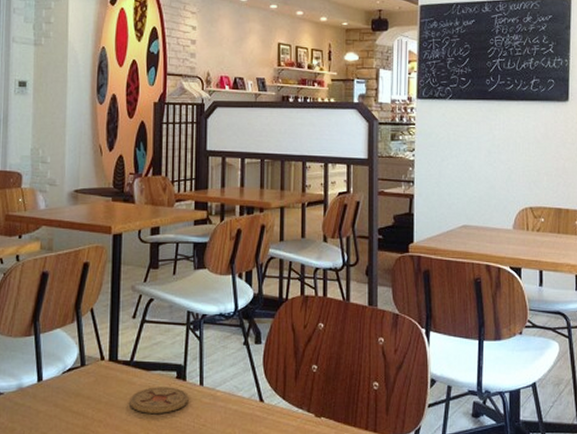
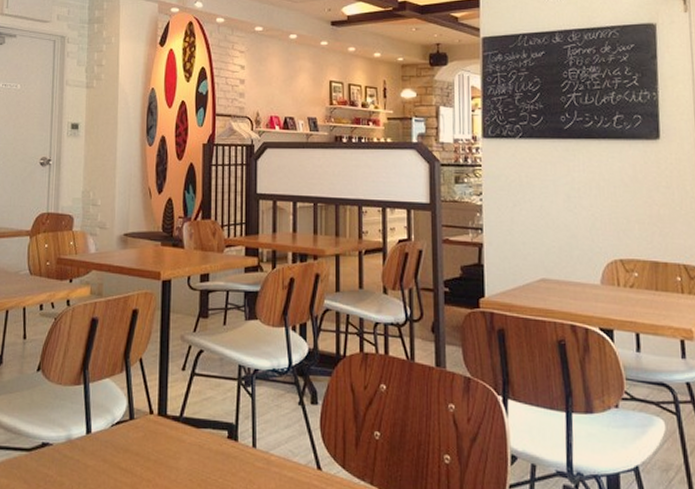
coaster: present [129,387,189,413] -> none [179,446,241,476]

